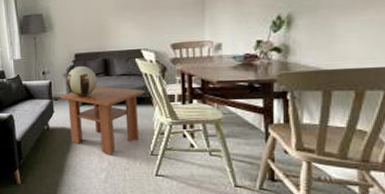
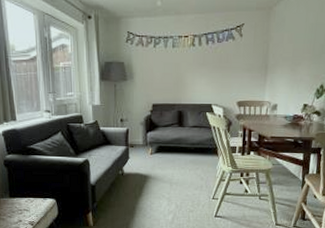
coffee table: present [60,85,145,155] -> none [136,135,212,199]
decorative sphere: present [66,66,97,96] -> none [143,116,171,144]

